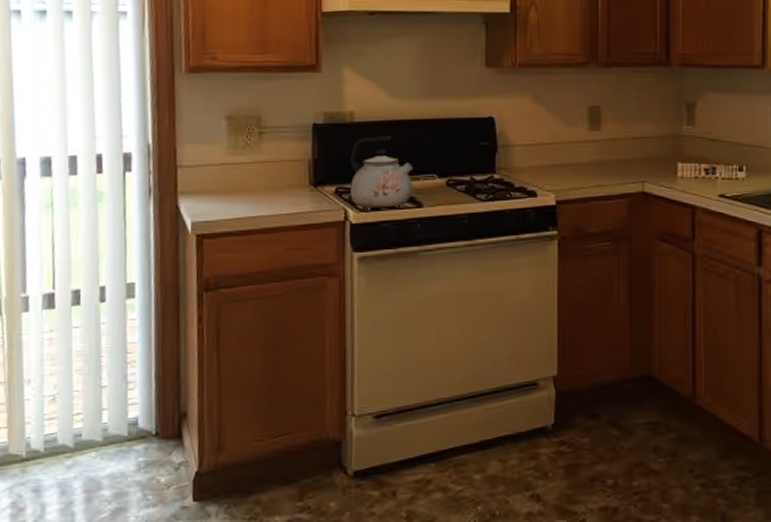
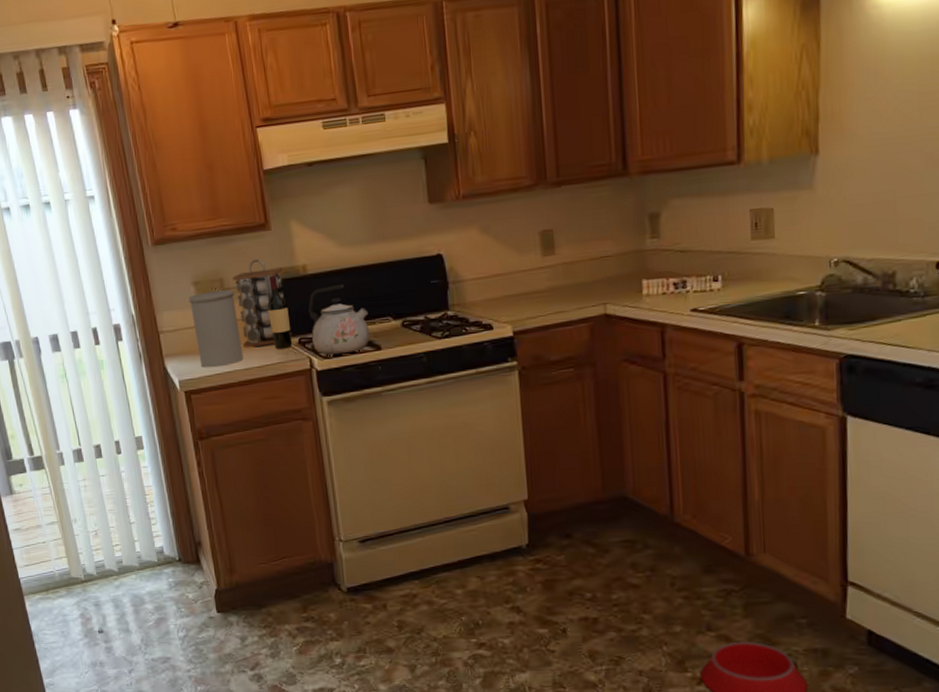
canister: none [218,128,272,211] -> present [188,289,244,368]
spice rack: none [271,101,329,193] -> present [232,259,292,348]
wine bottle: none [306,118,329,197] -> present [267,275,293,350]

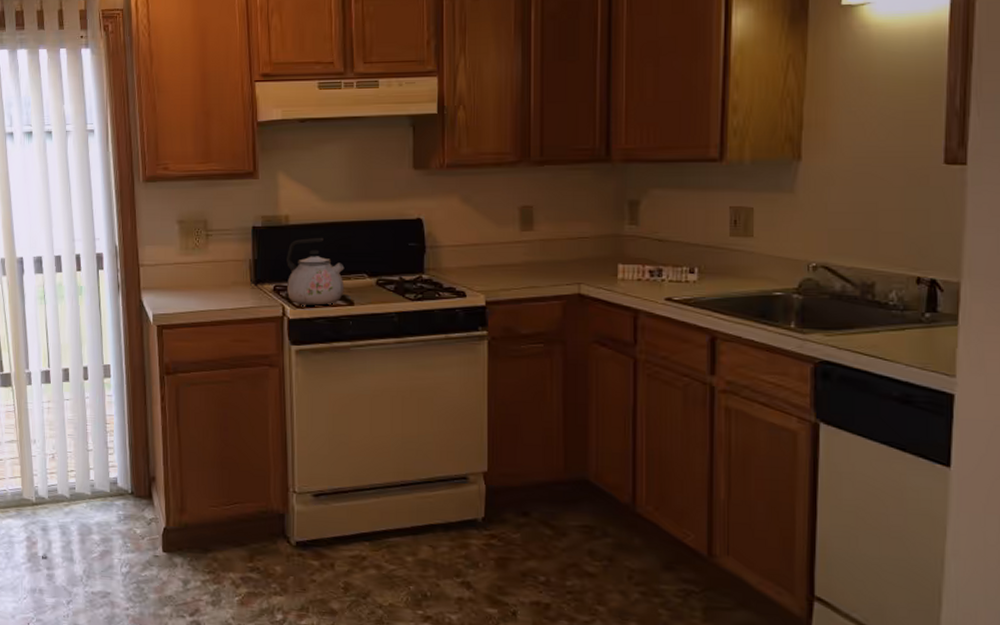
canister: present [188,289,244,368] -> none [172,231,219,305]
spice rack: present [232,259,292,348] -> none [216,205,268,290]
wine bottle: present [267,275,293,350] -> none [247,222,268,294]

